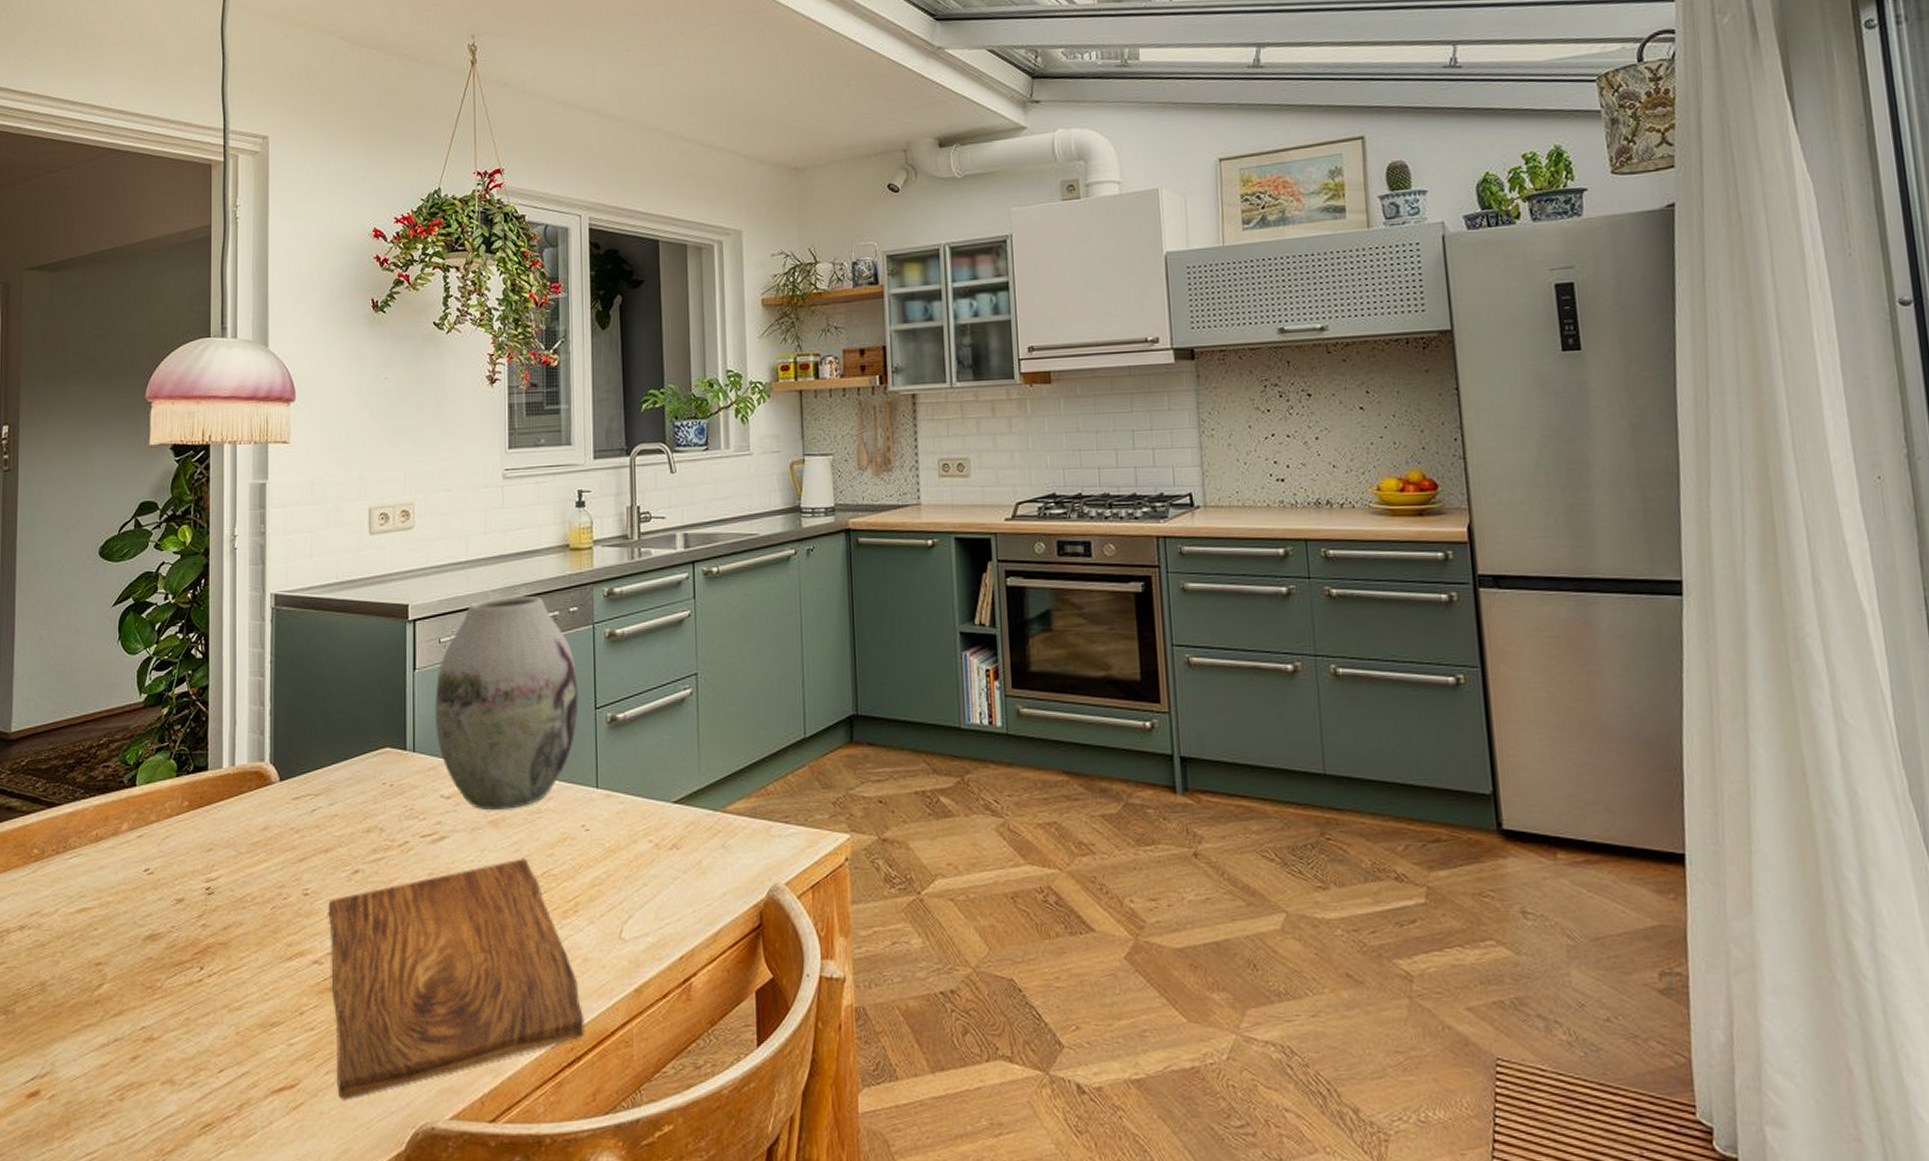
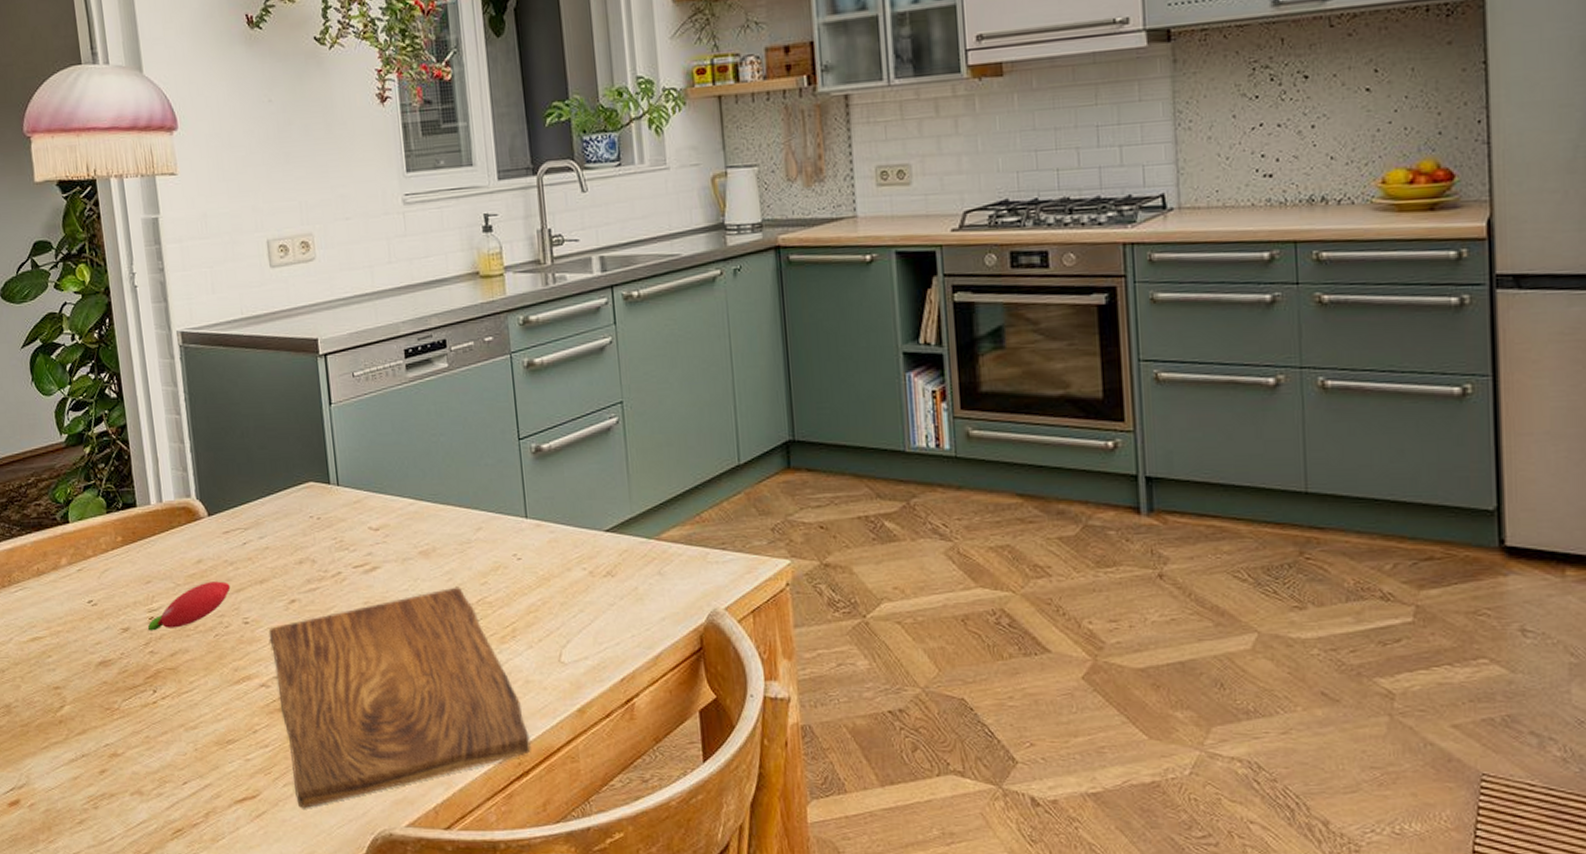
fruit: none [202,850,294,903] -> present [147,581,231,631]
vase: present [435,596,579,809] -> none [354,326,502,541]

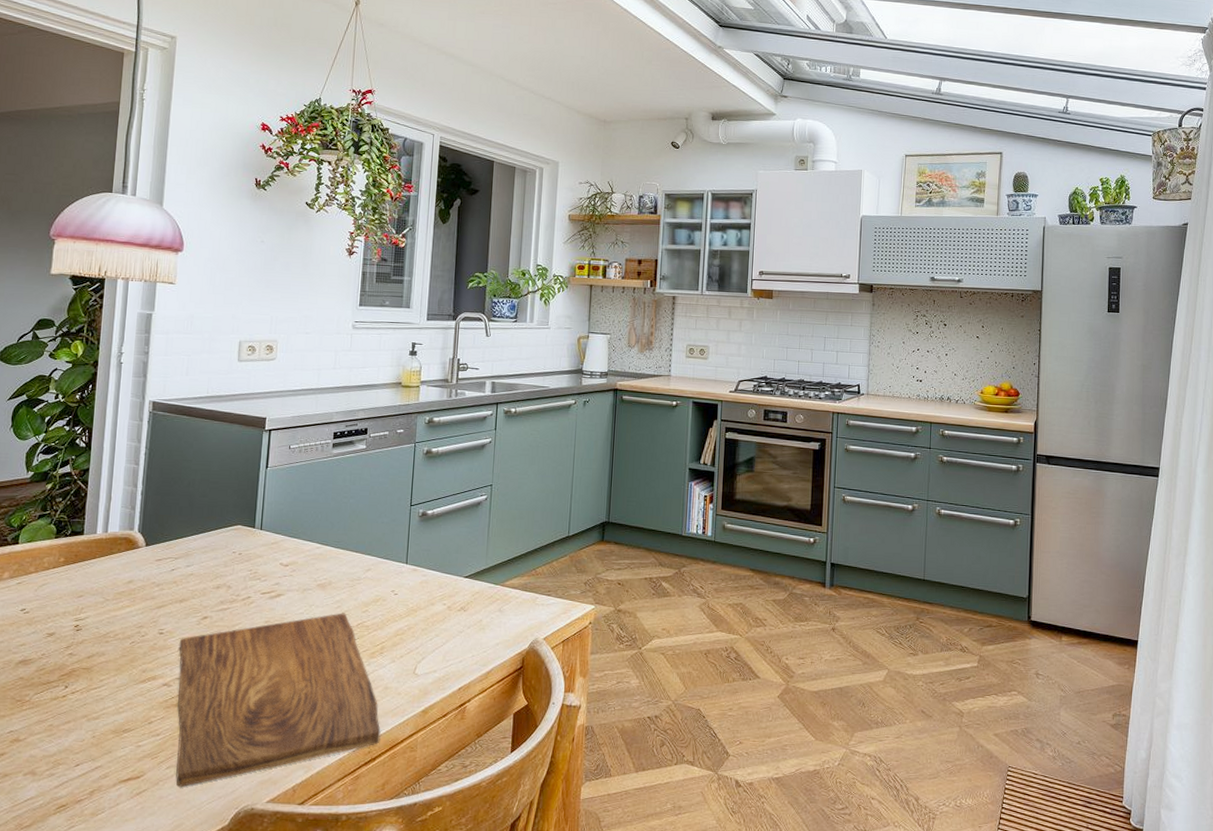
fruit: present [147,581,231,631] -> none [71,598,153,637]

